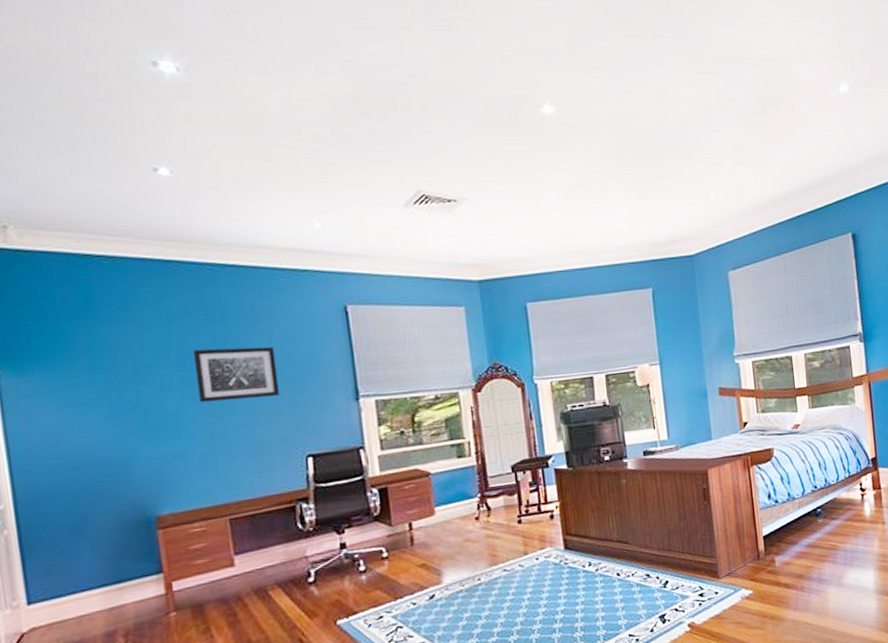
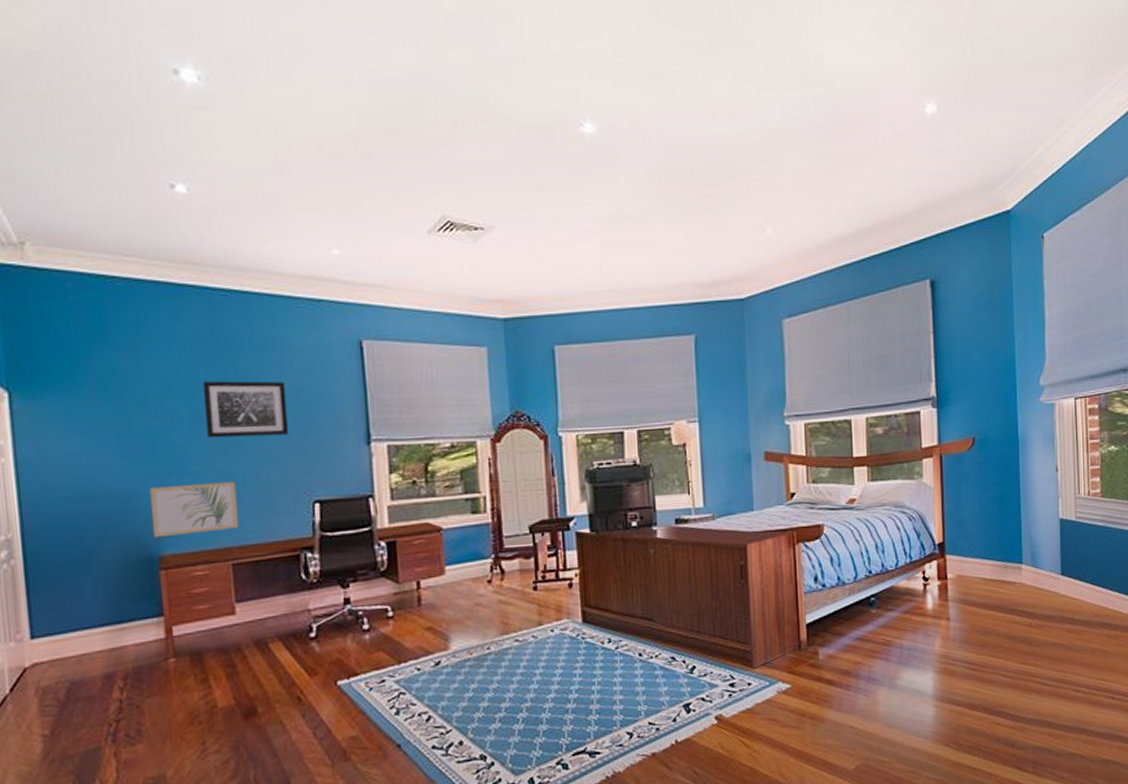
wall art: none [143,441,235,500] -> present [149,481,239,538]

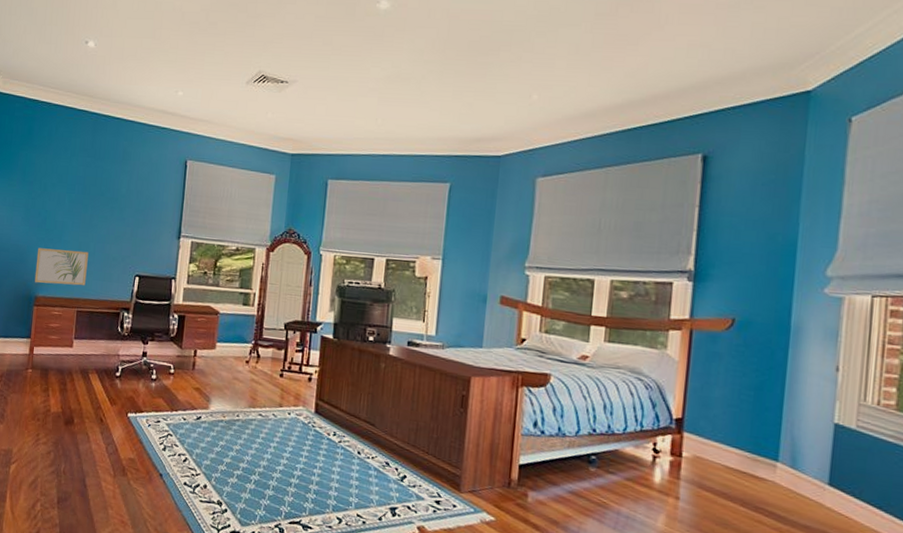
wall art: present [202,380,289,438] -> none [77,178,132,224]

